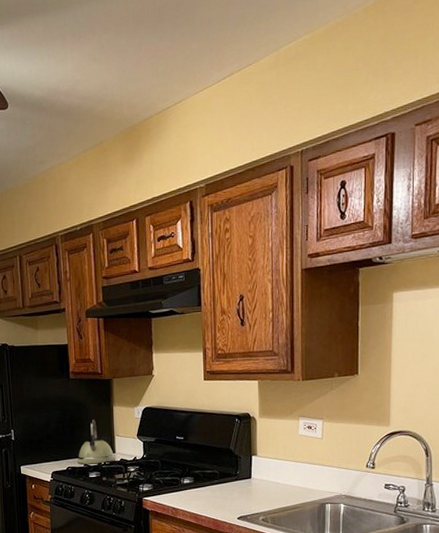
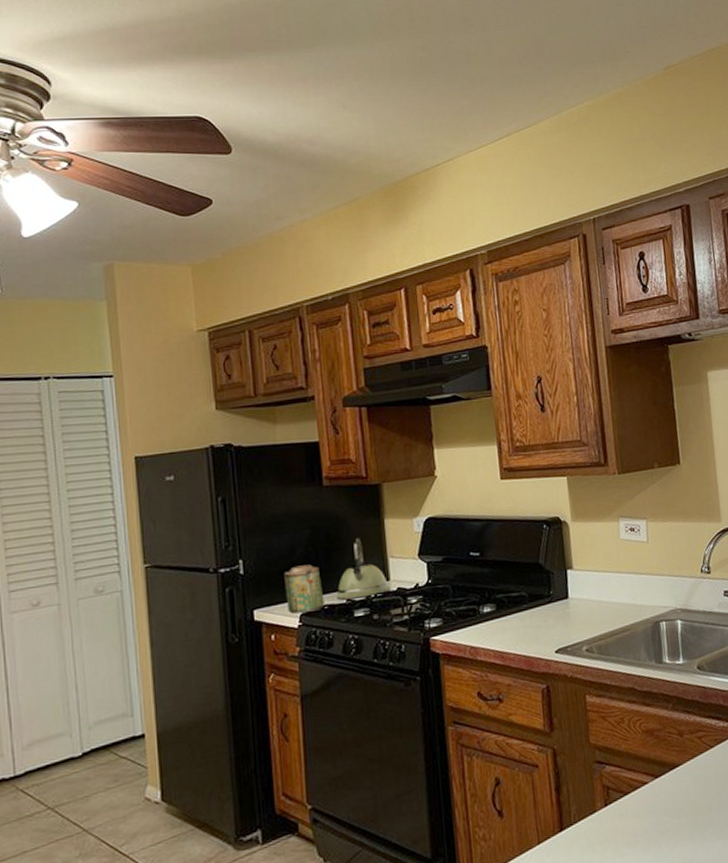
canister: none [41,437,69,471] -> present [284,564,325,614]

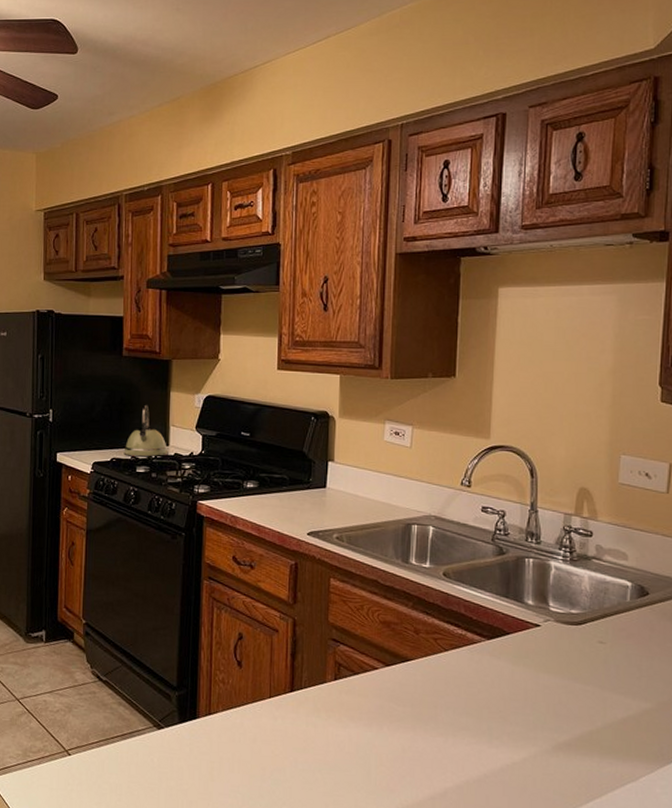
canister: present [284,564,325,614] -> none [83,421,114,462]

